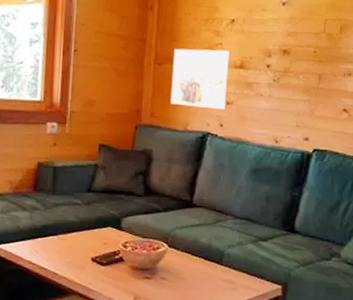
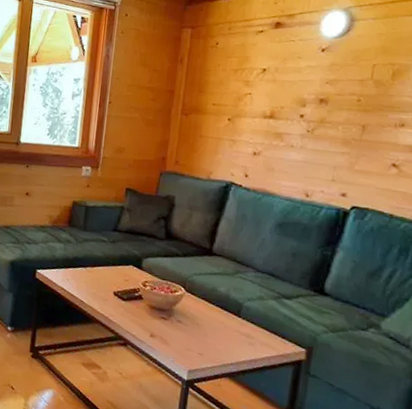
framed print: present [170,48,229,110] -> none [195,99,259,161]

